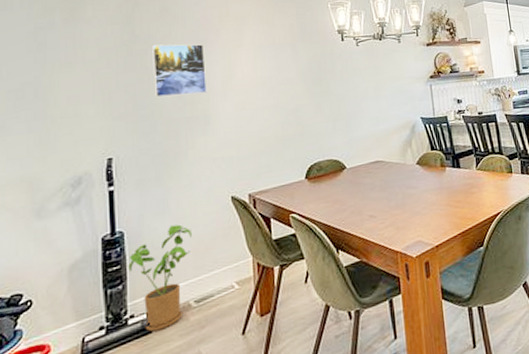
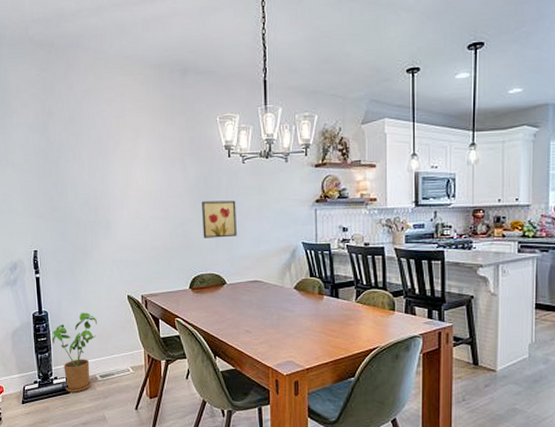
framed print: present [152,44,207,98] -> none [64,152,108,202]
wall art: none [316,82,355,123] -> present [202,200,237,238]

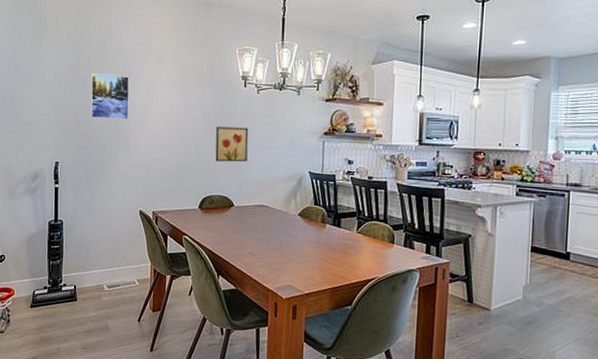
house plant: present [52,312,97,393] -> none [64,224,109,301]
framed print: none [64,152,108,202] -> present [90,73,130,120]

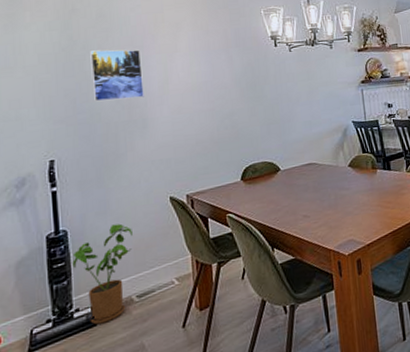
house plant: none [64,224,109,301] -> present [72,223,132,325]
wall art: present [215,126,249,162] -> none [250,87,288,127]

